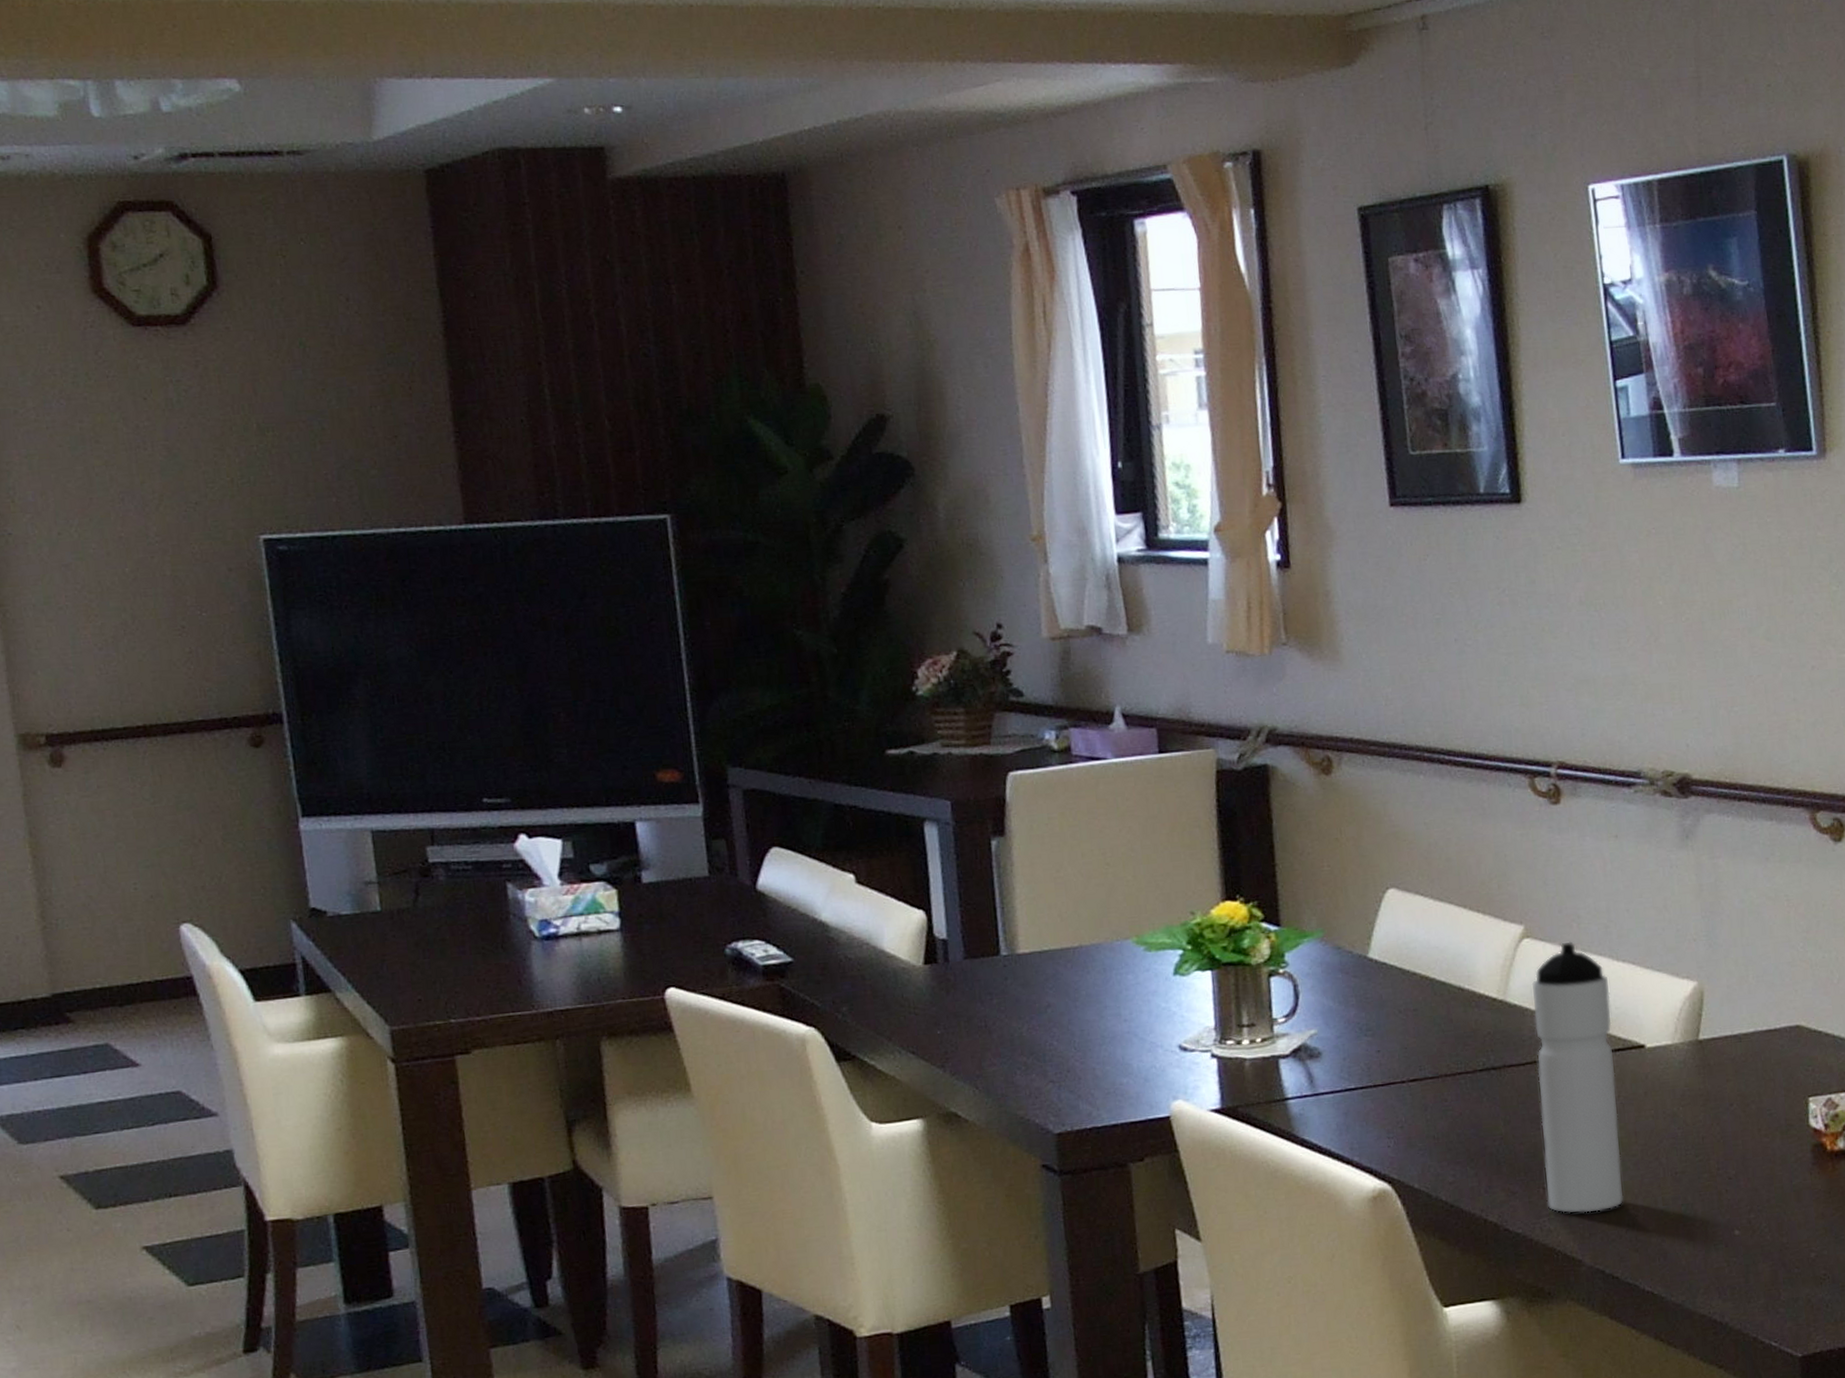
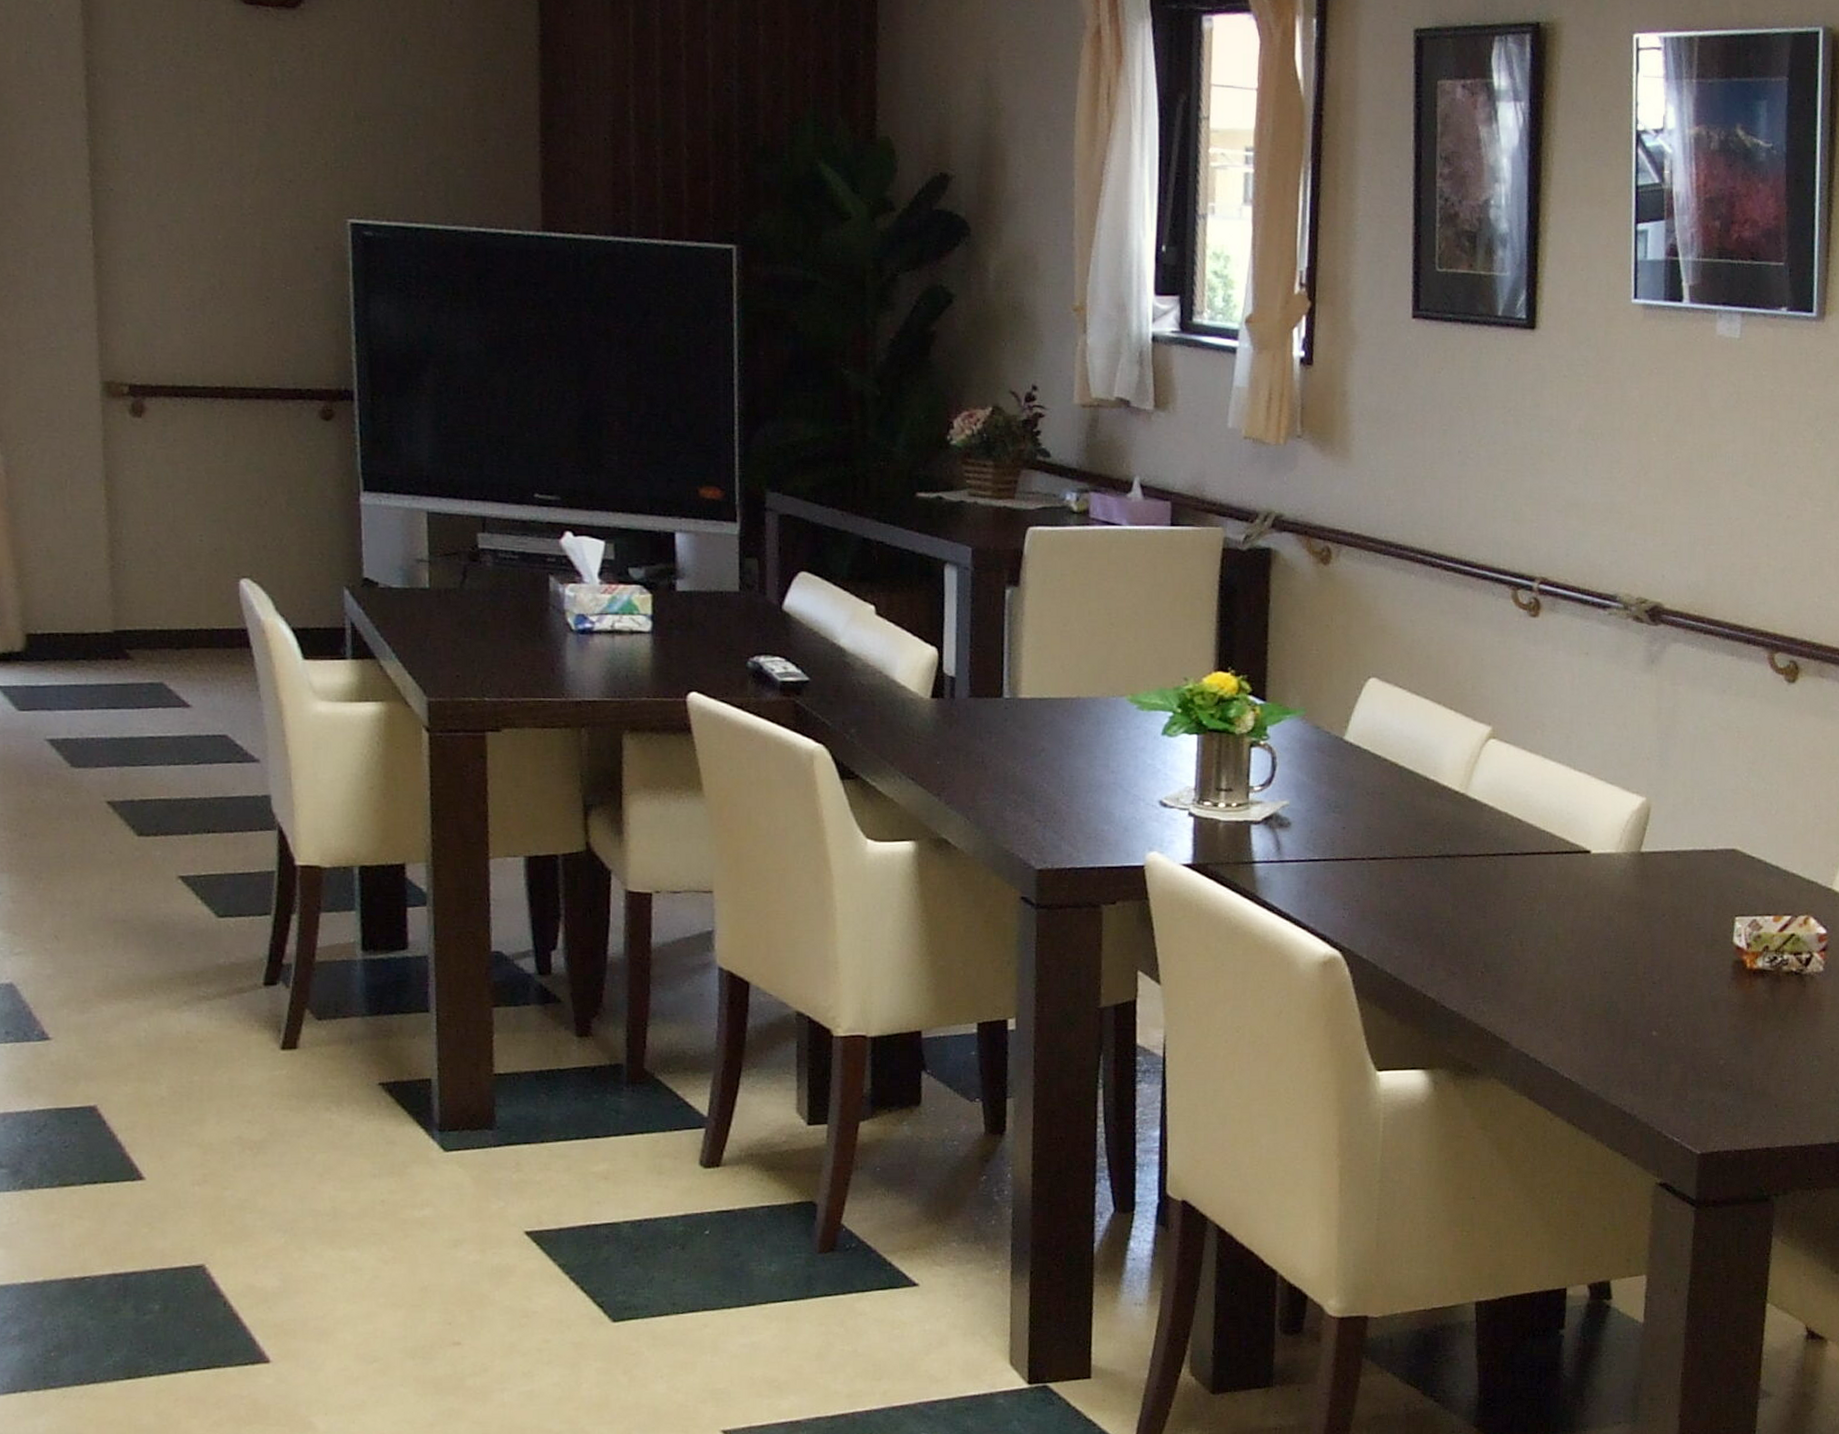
water bottle: present [1531,941,1624,1213] -> none [1484,746,1564,1000]

